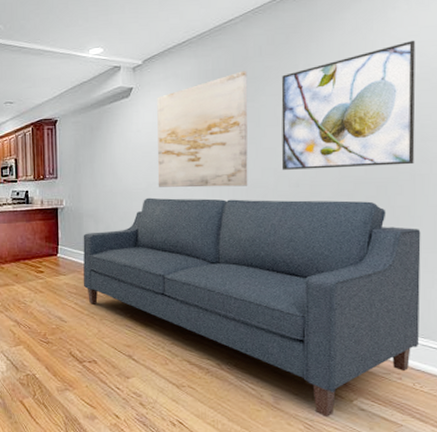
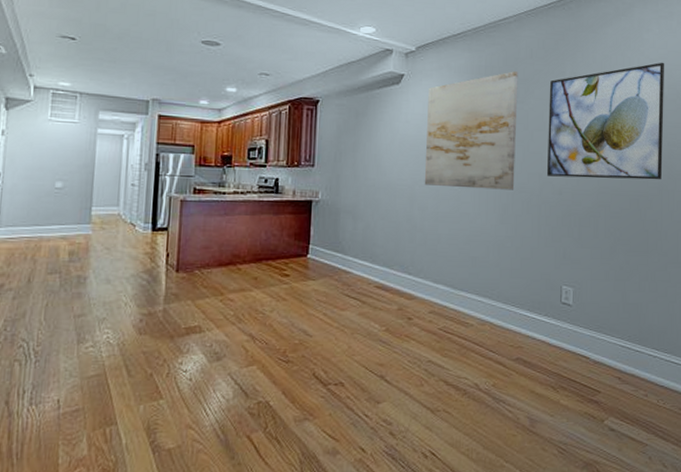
sofa: present [83,197,421,417] -> none [334,195,666,439]

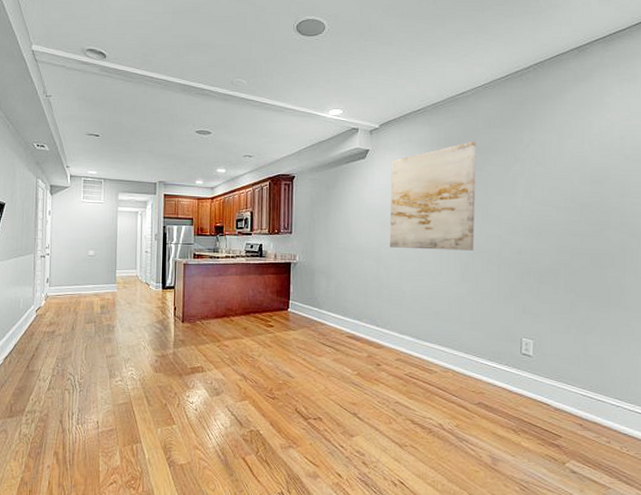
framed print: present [546,62,664,180] -> none [505,124,627,239]

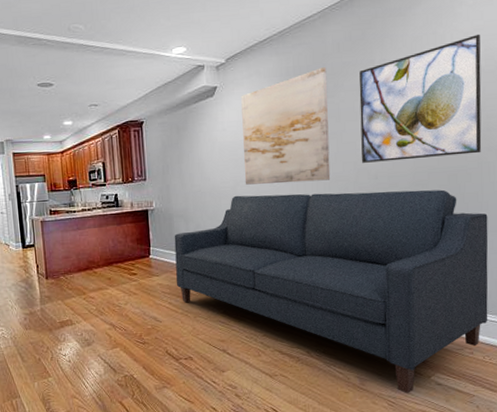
sofa: none [312,257,629,478] -> present [174,189,488,393]
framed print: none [505,124,627,239] -> present [359,33,482,163]

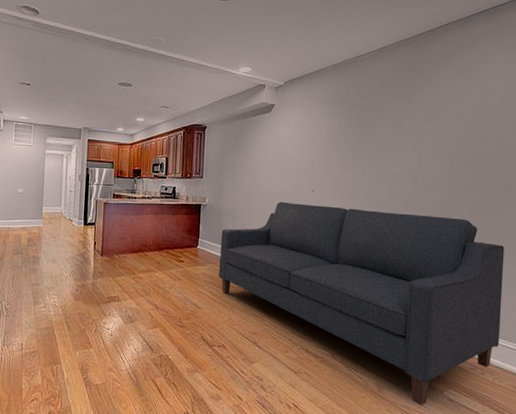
wall art: present [241,67,331,185] -> none [290,99,371,198]
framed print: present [359,33,482,163] -> none [395,88,506,191]

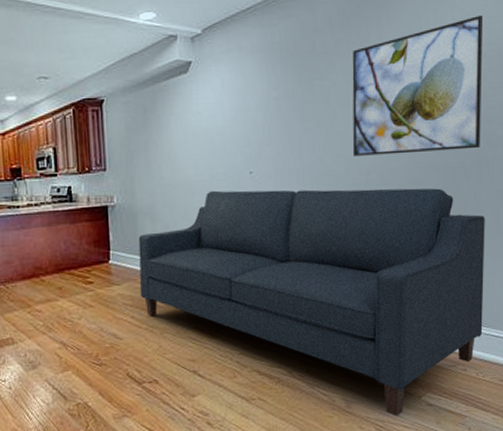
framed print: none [395,88,506,191] -> present [352,14,482,156]

